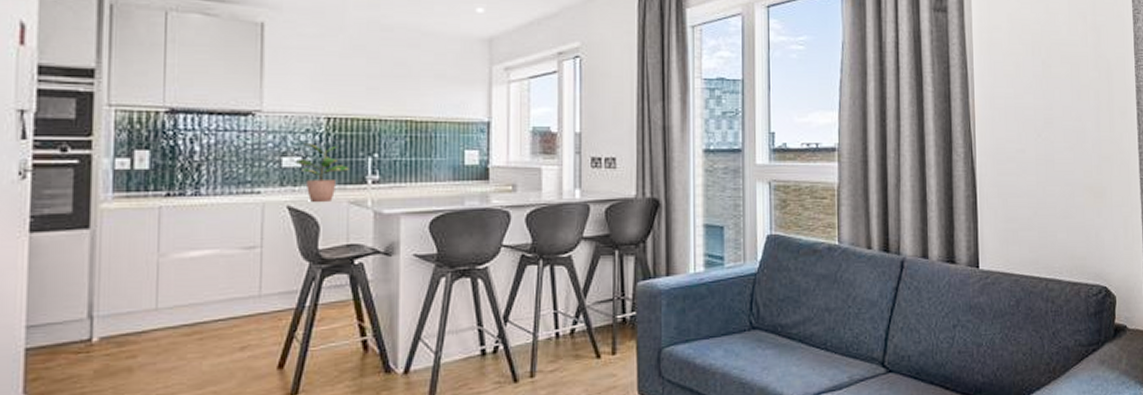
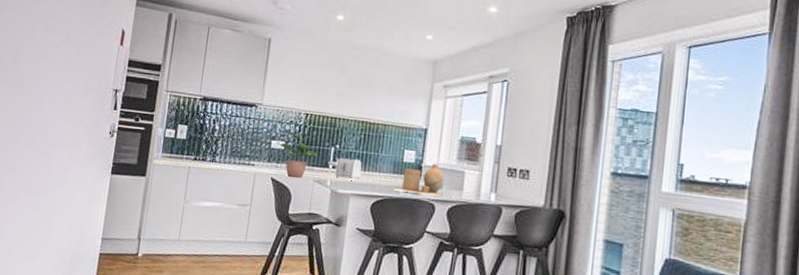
toaster: none [377,168,413,196] -> present [335,157,362,180]
vase: none [456,163,518,203] -> present [393,163,444,197]

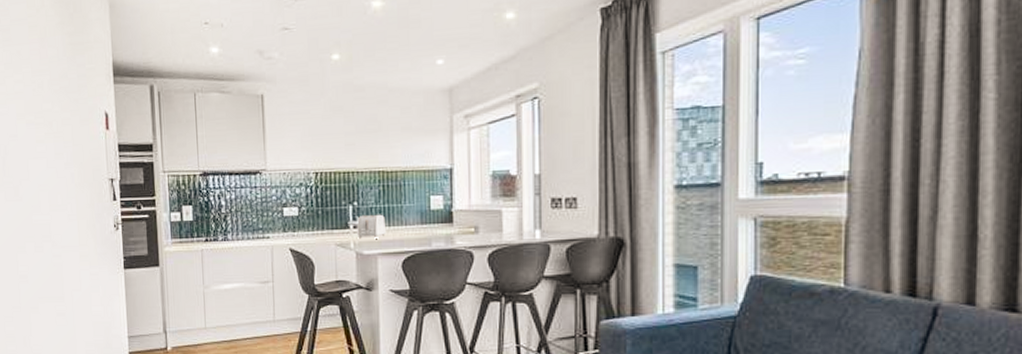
potted plant: present [280,132,317,179] -> none [293,195,335,246]
vase: present [393,163,444,197] -> none [424,206,480,244]

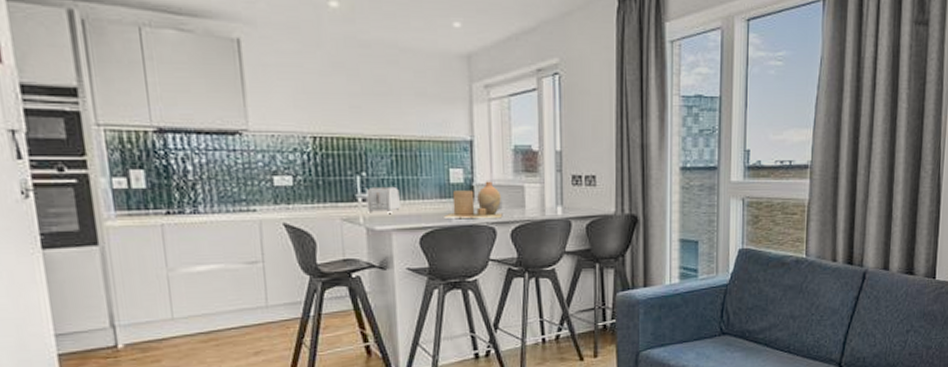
vase: none [424,206,480,244] -> present [444,181,503,220]

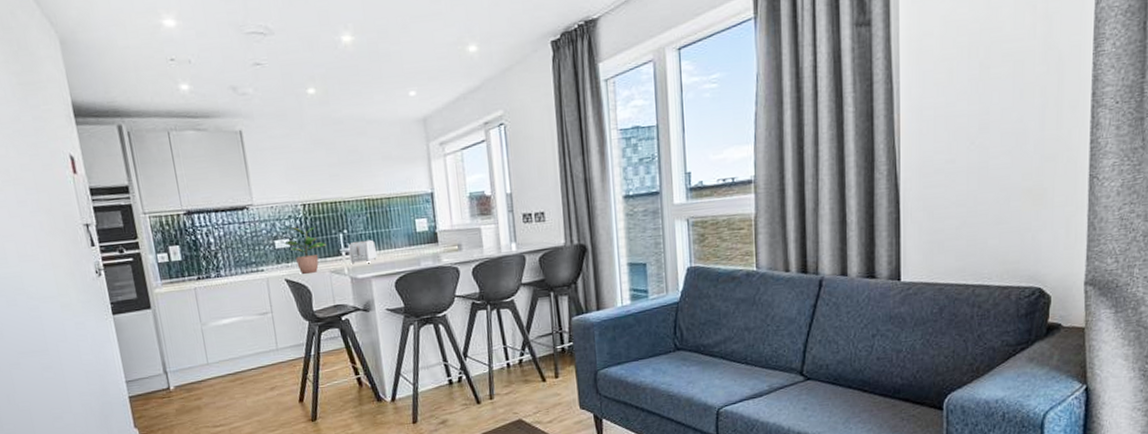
potted plant: none [286,163,339,221] -> present [284,226,327,275]
vase: present [444,181,503,220] -> none [413,226,464,263]

